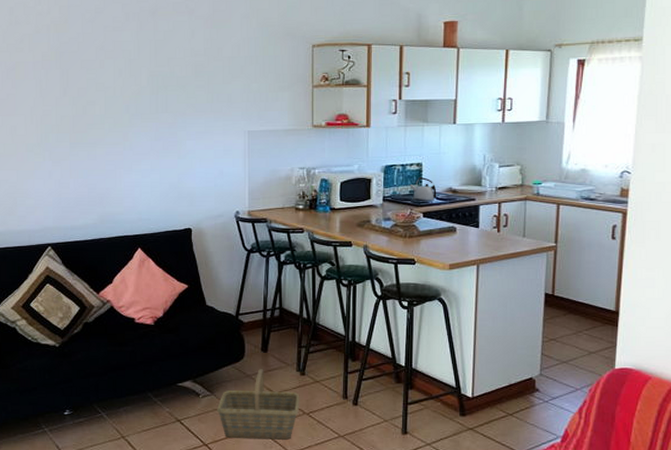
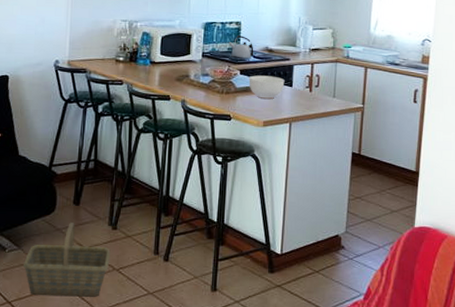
bowl: none [432,217,471,241] -> present [248,75,285,99]

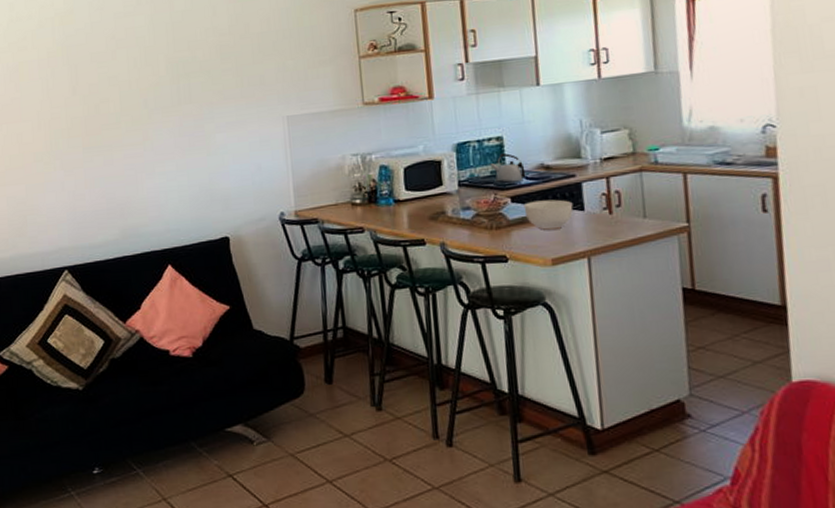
basket: present [24,223,111,297] -> none [276,405,380,496]

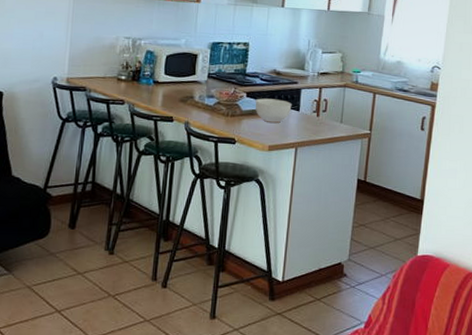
kettle: present [490,153,526,184] -> none [235,57,262,82]

